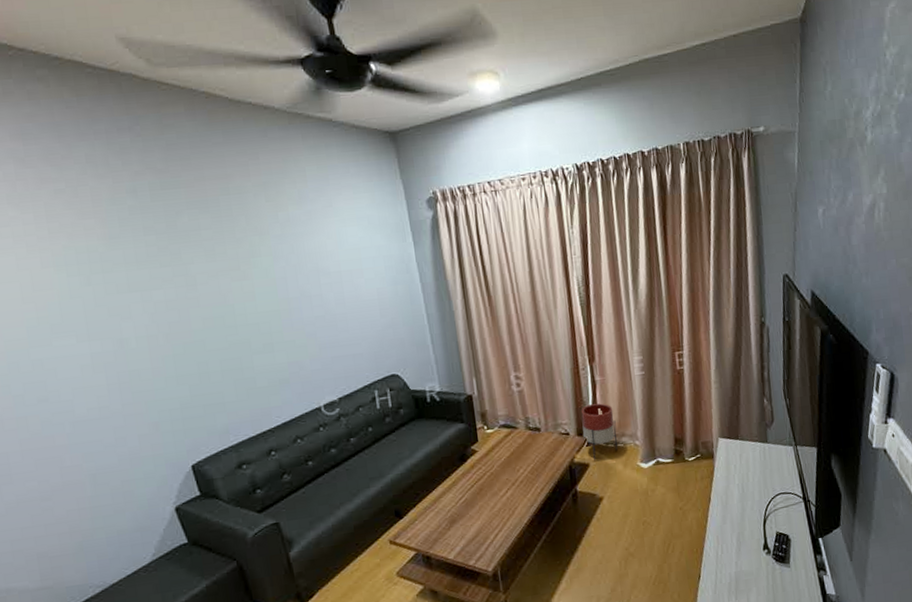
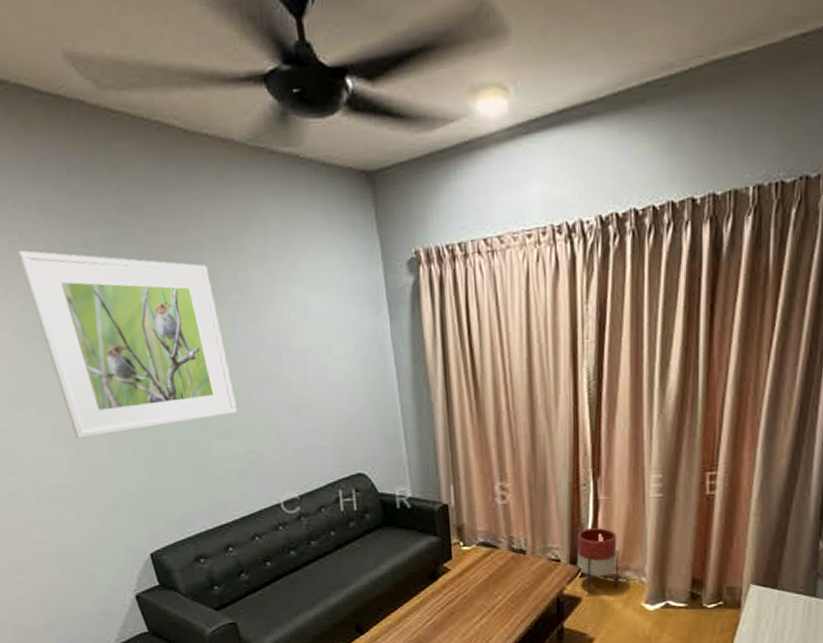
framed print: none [64,197,279,363] -> present [18,250,237,439]

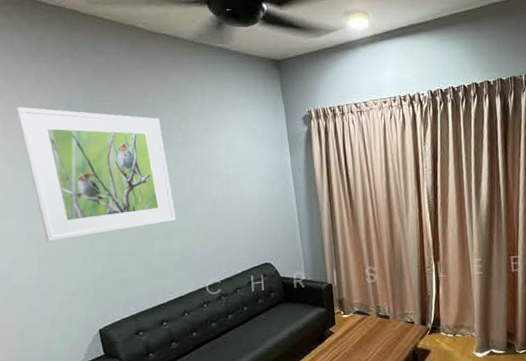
planter: present [577,528,619,595] -> none [425,297,456,348]

